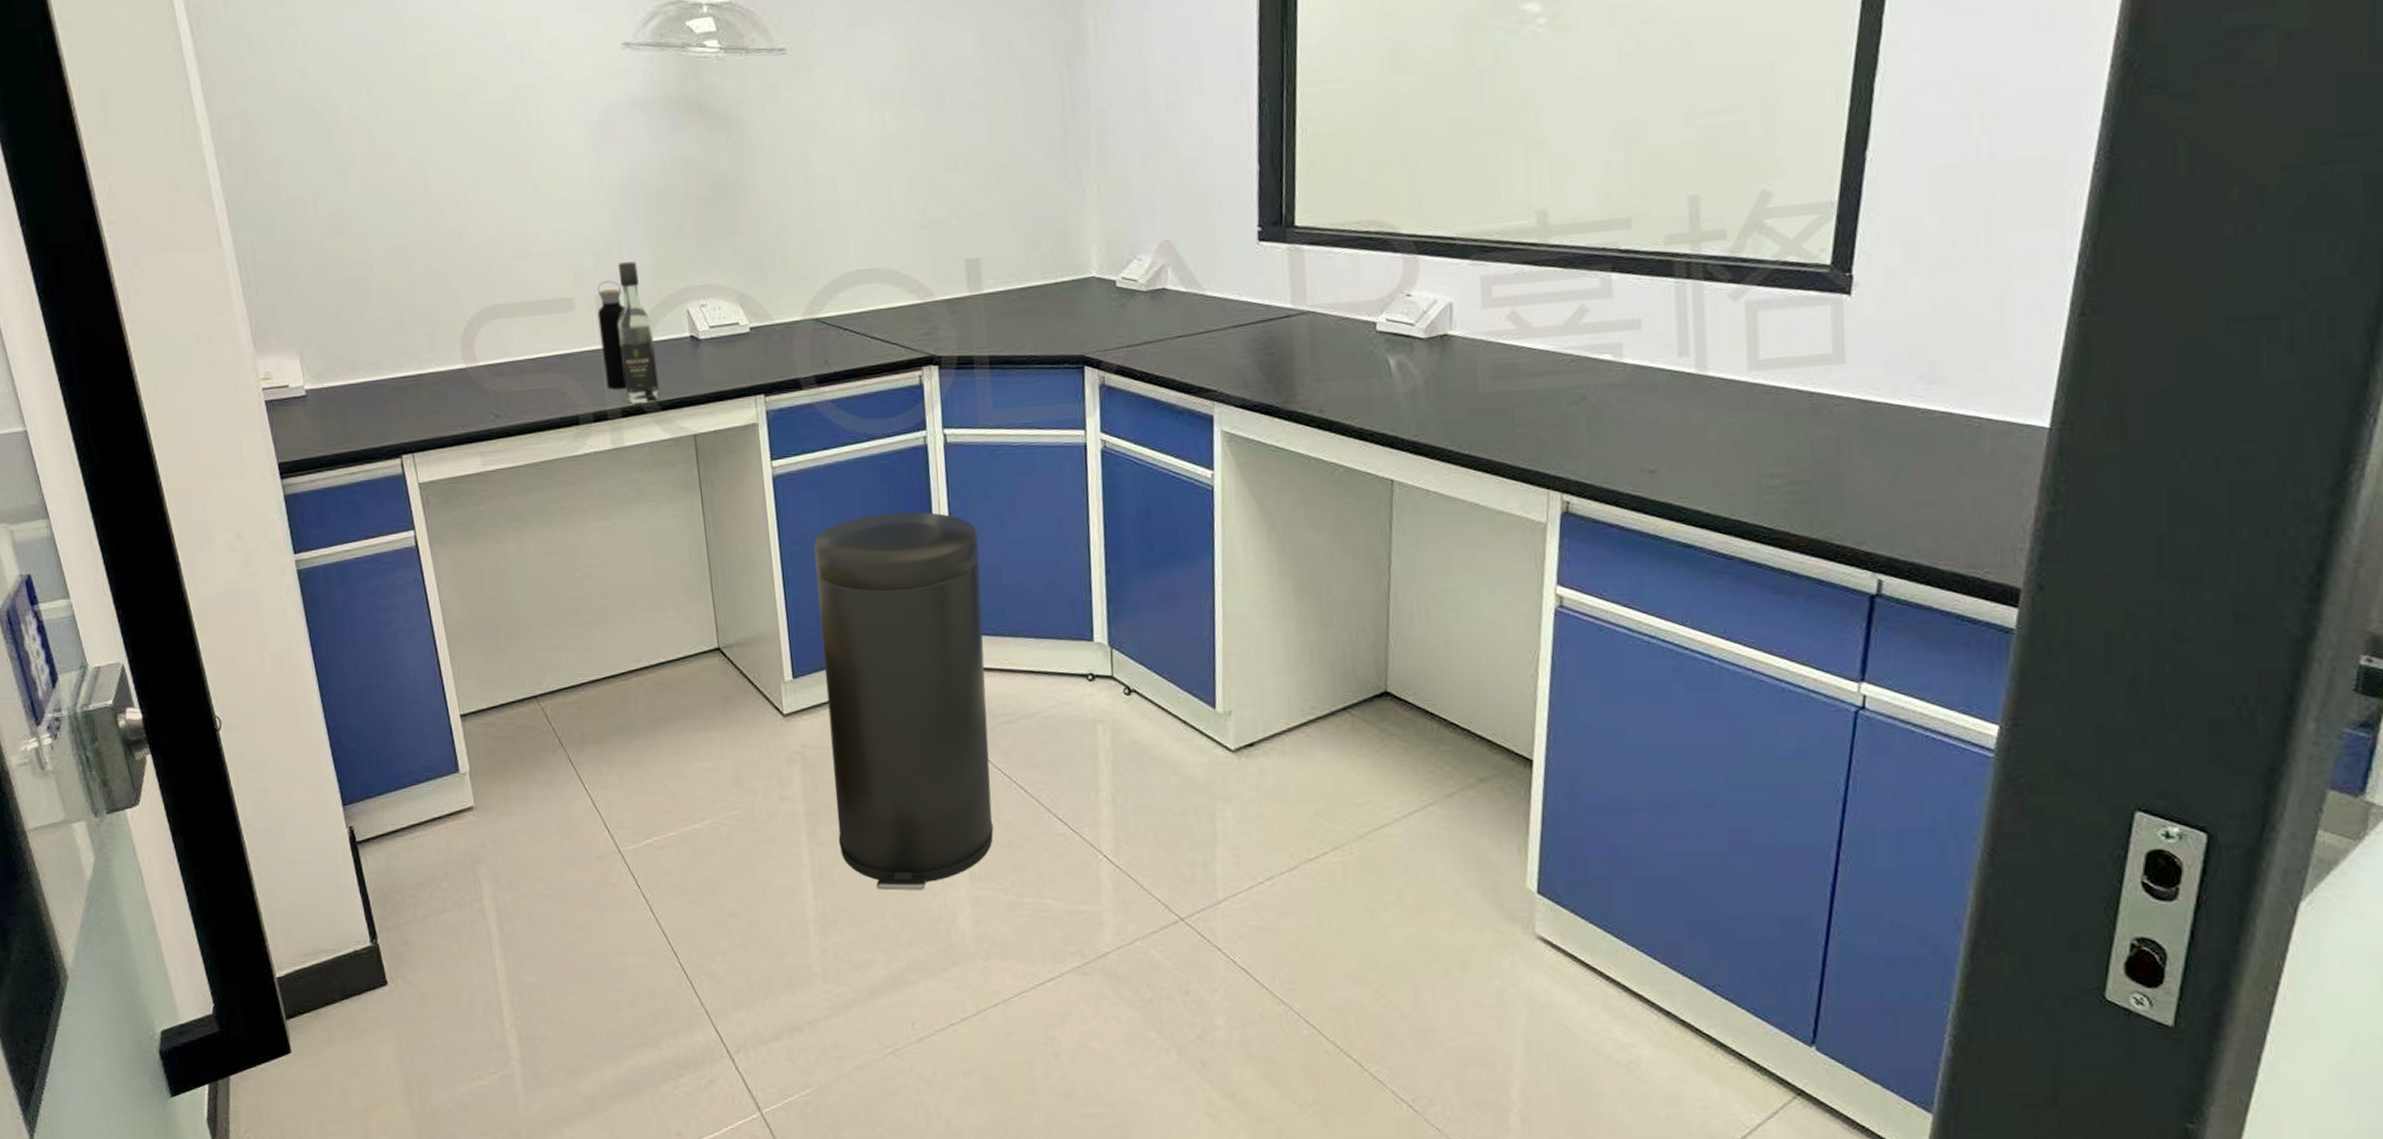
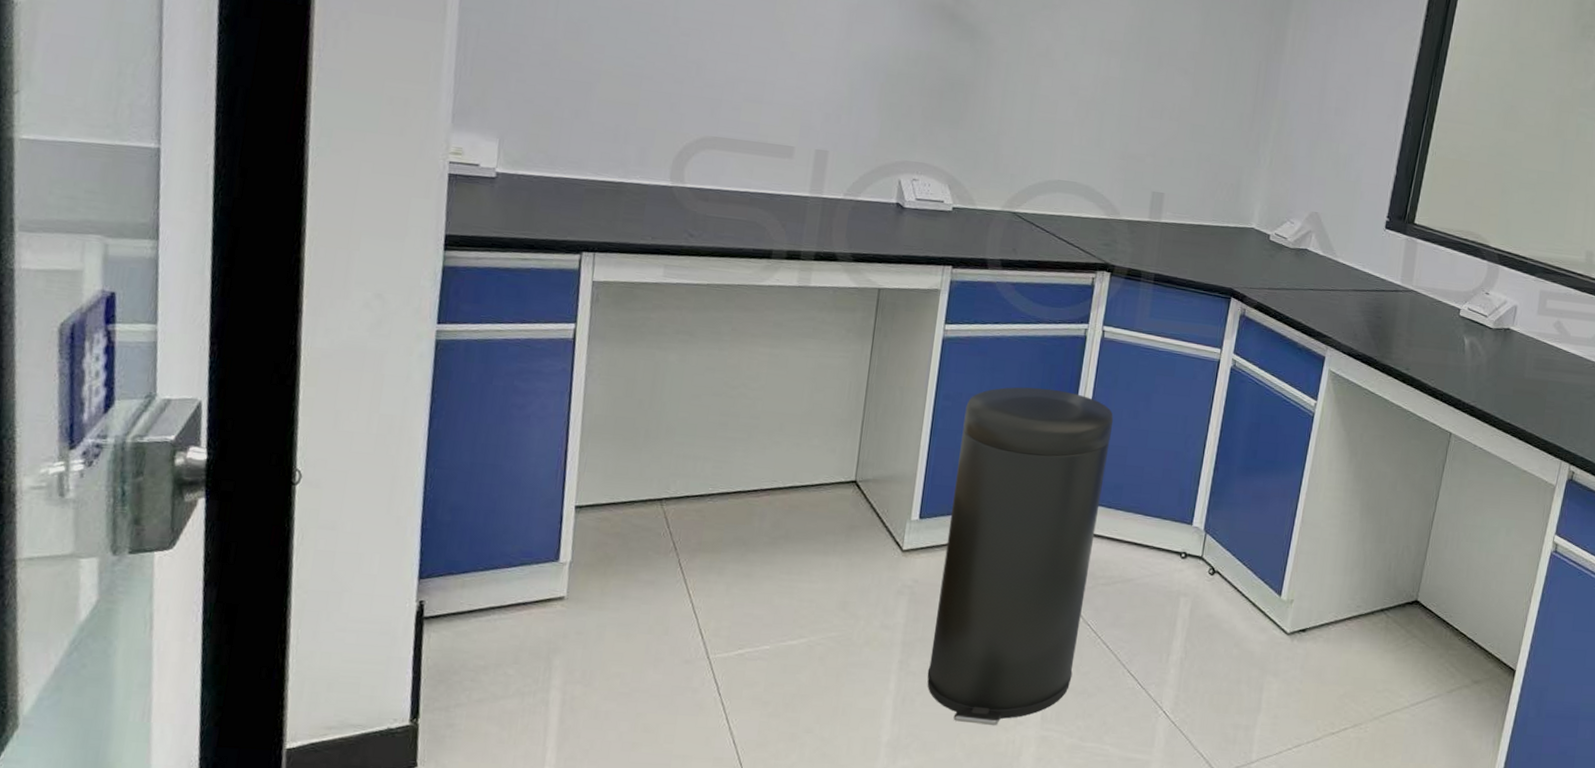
water bottle: present [597,280,627,389] -> none [806,139,843,236]
bottle: present [617,261,660,404] -> none [823,127,864,253]

